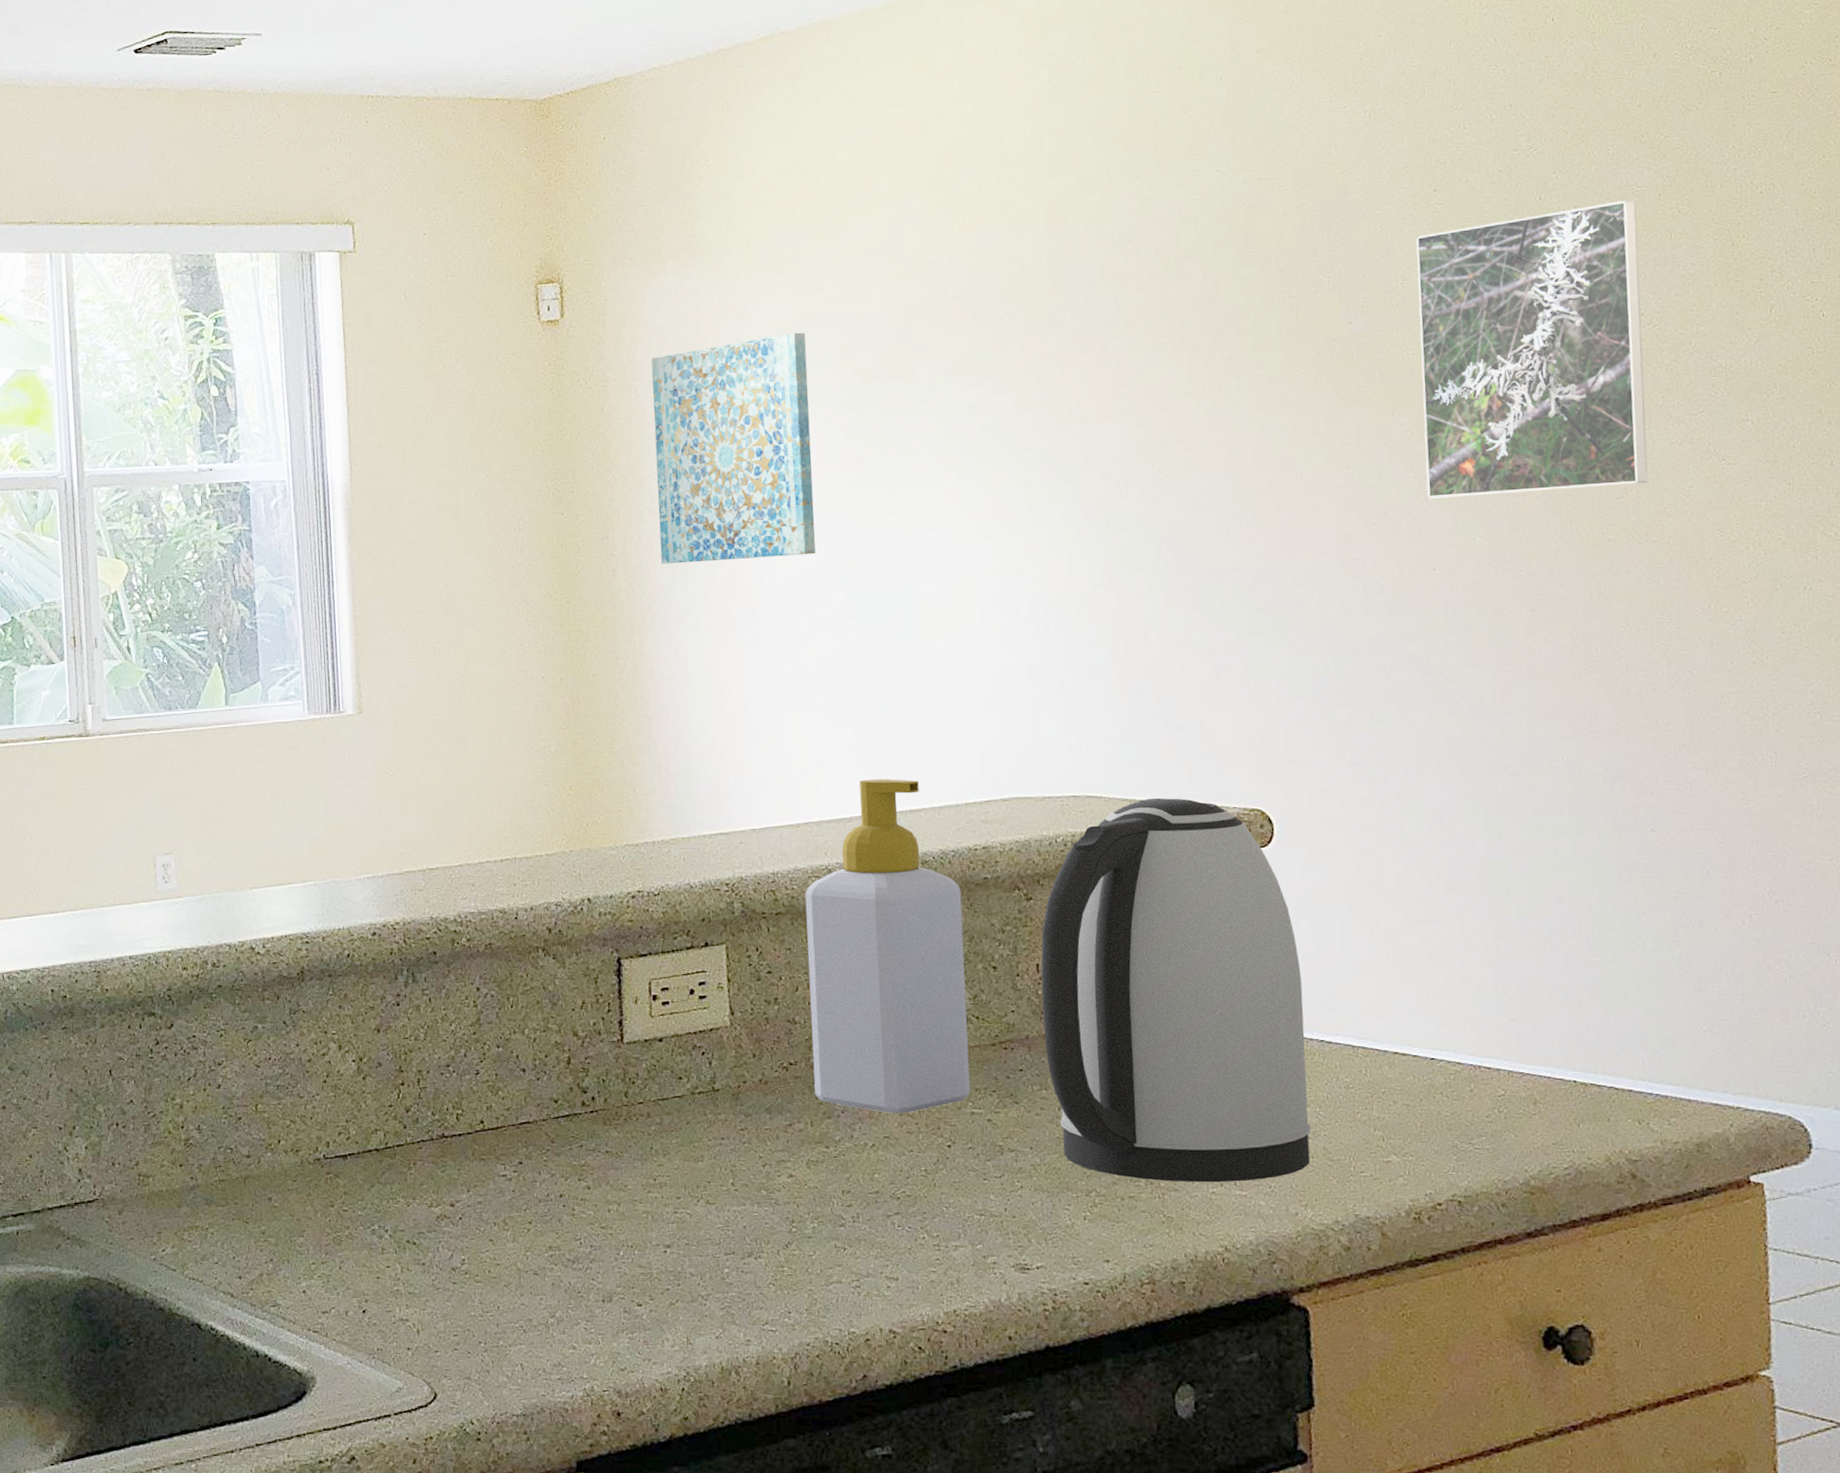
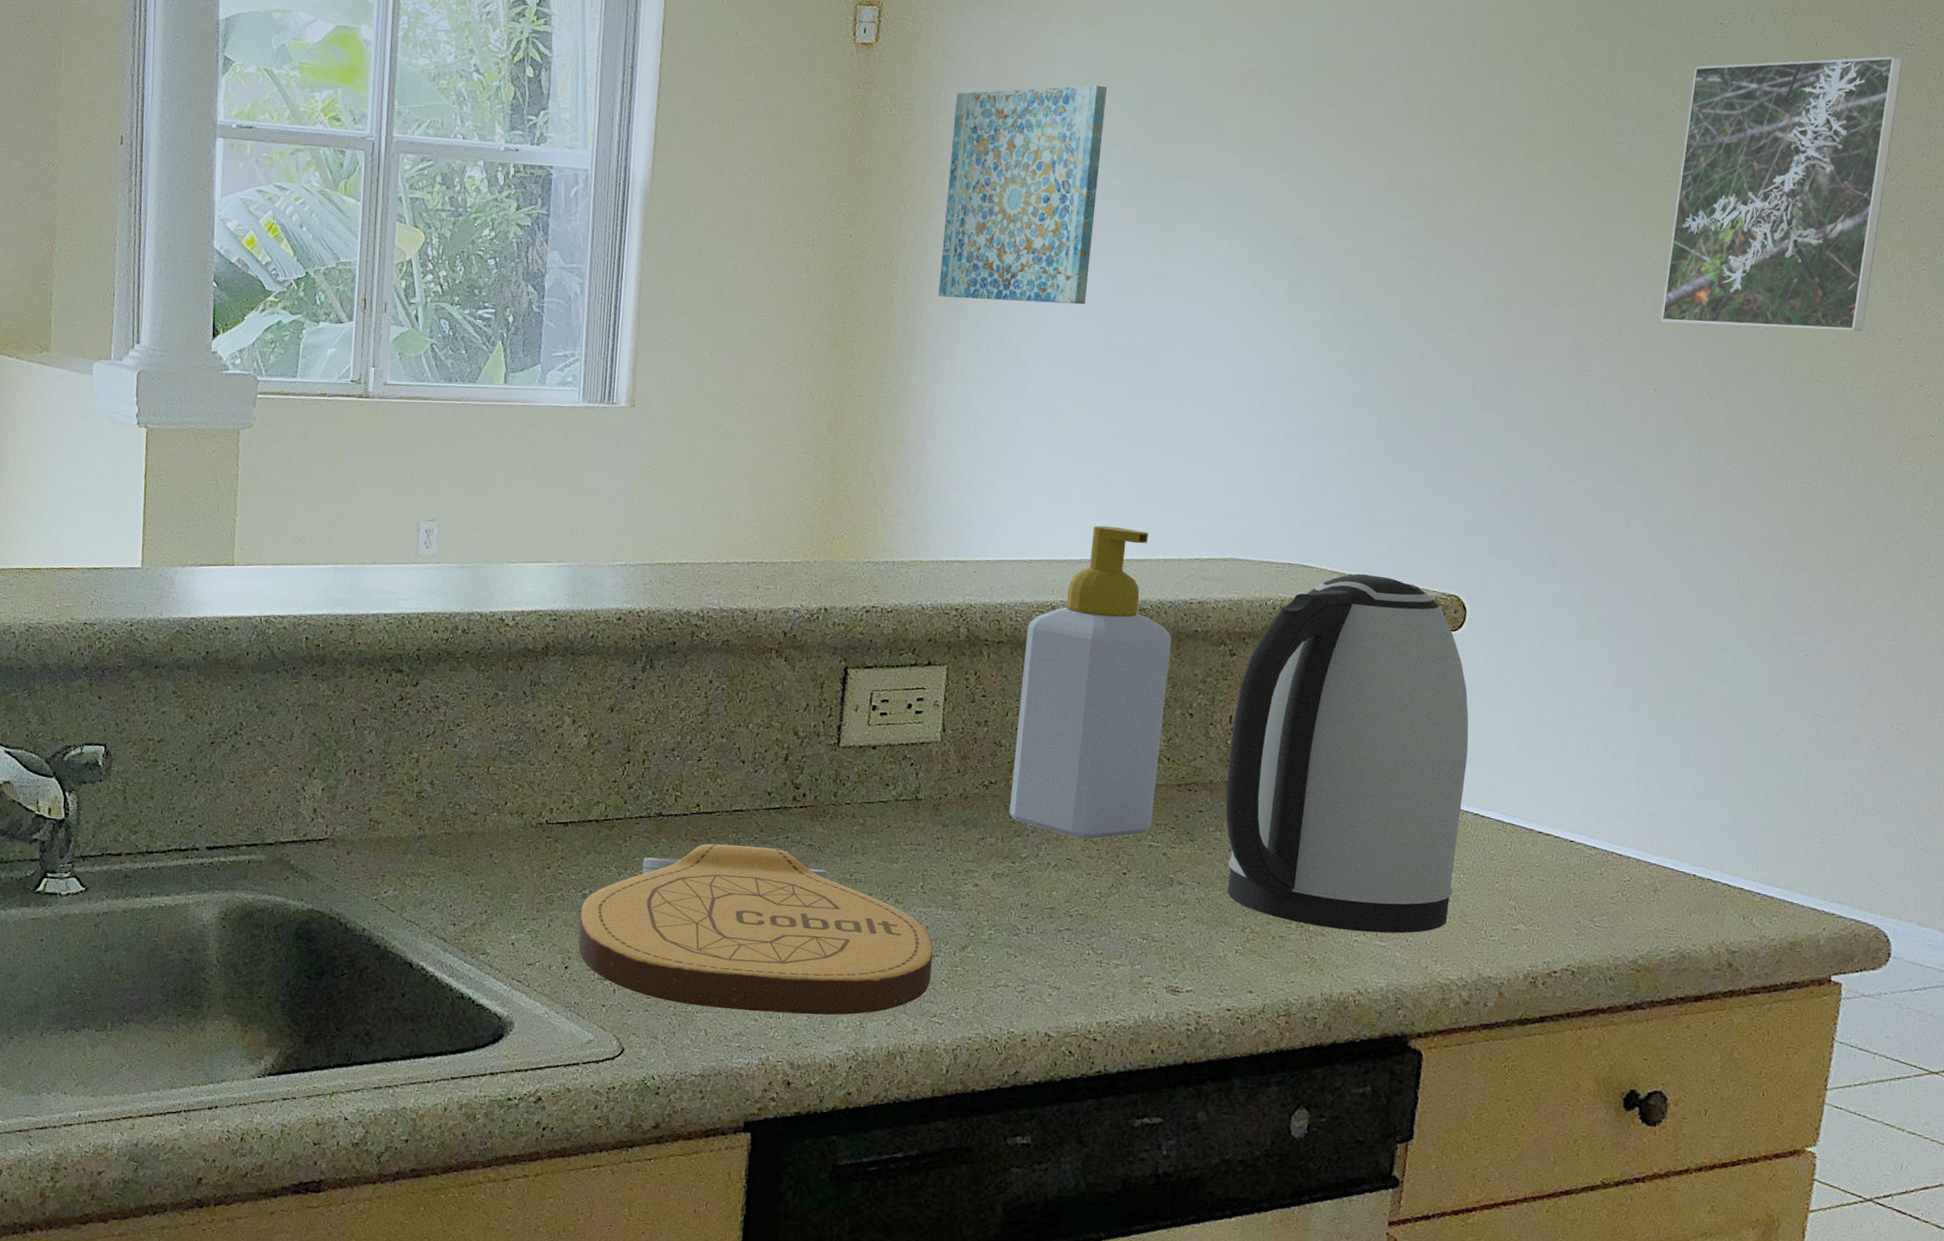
cutting board: none [371,1159,757,1339] -> present [578,843,933,1015]

